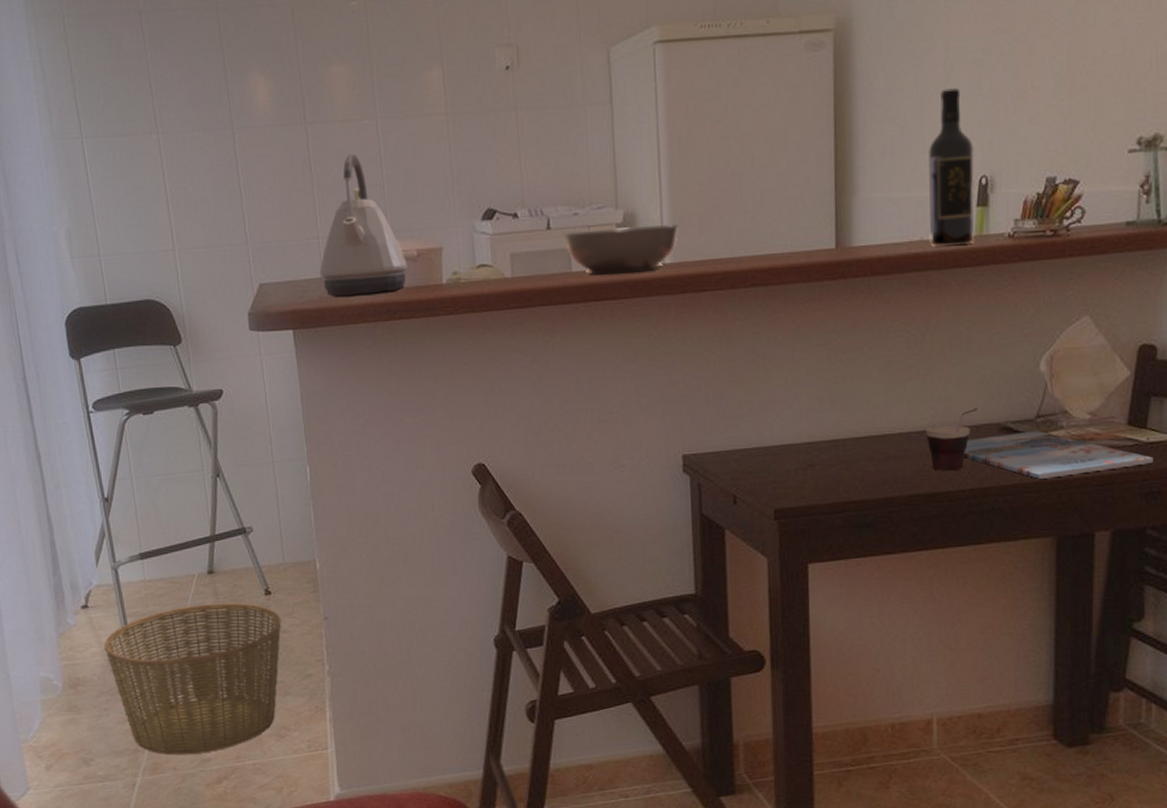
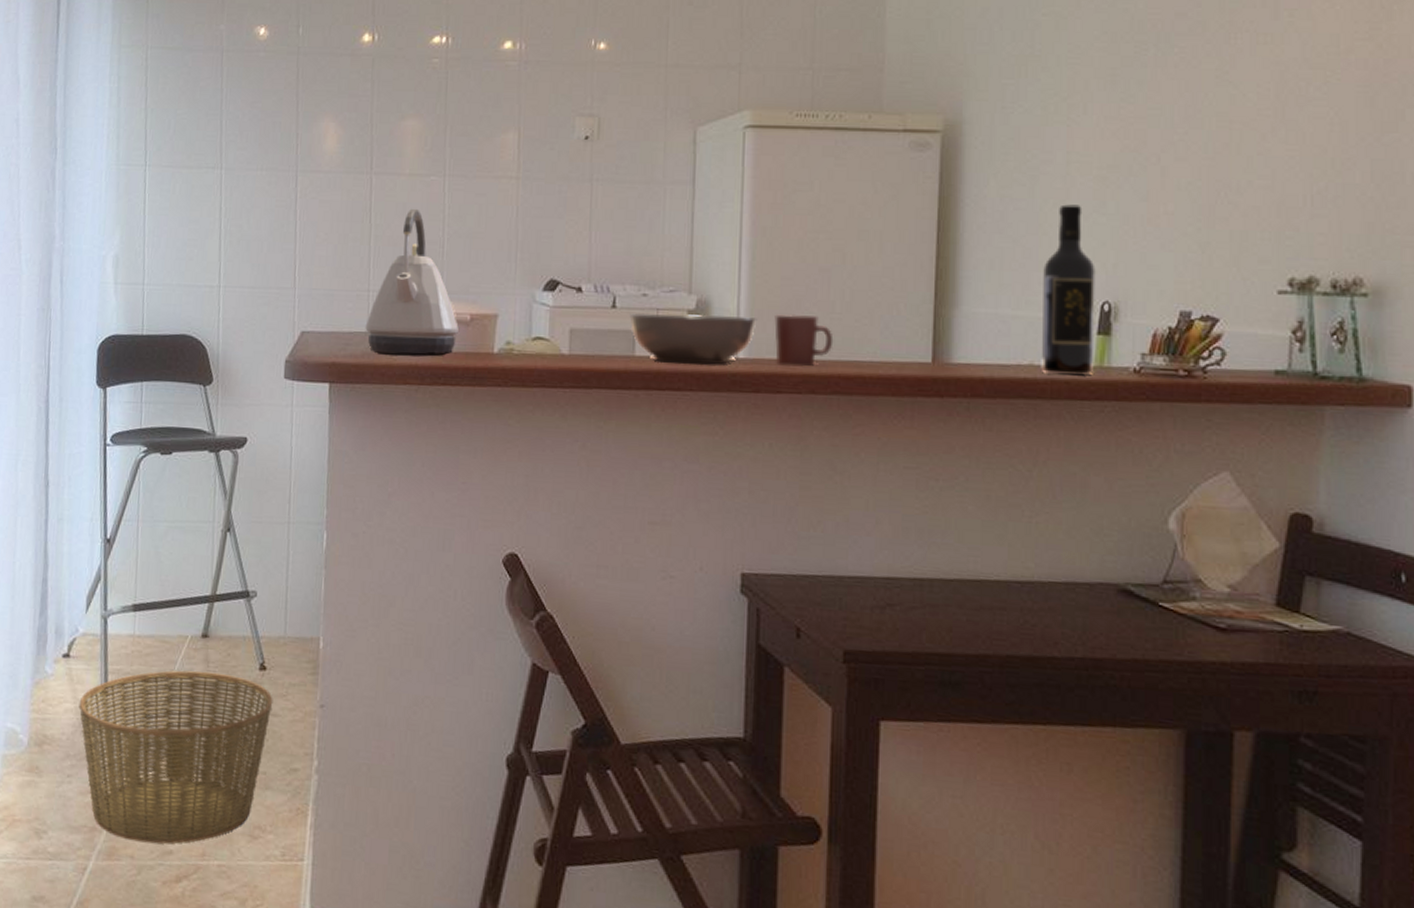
mug: none [695,217,749,266] -> present [774,313,834,367]
cup: present [925,407,977,472] -> none [1028,561,1091,634]
magazine: present [964,430,1154,479] -> none [1073,598,1309,658]

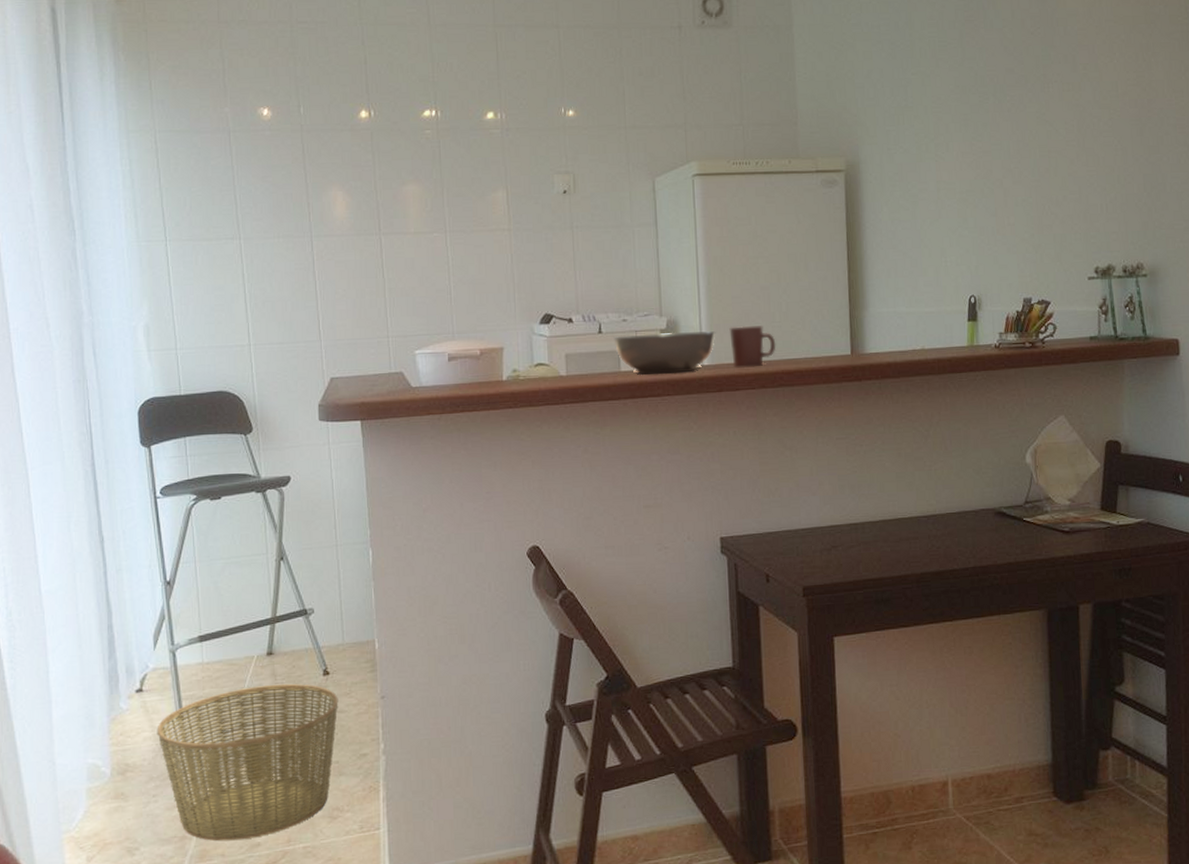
kettle: present [365,208,459,357] -> none [388,262,471,392]
wine bottle: present [1040,204,1095,374] -> none [926,222,967,354]

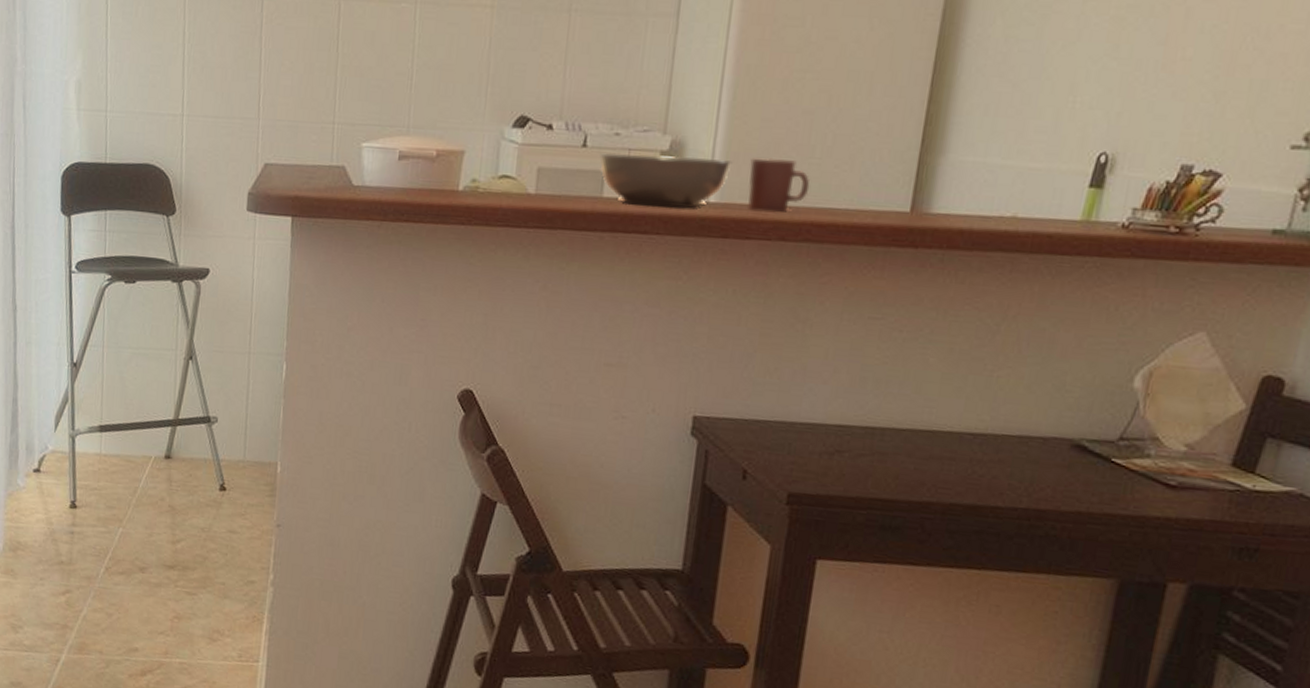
basket: present [157,683,339,842] -> none [49,488,232,643]

